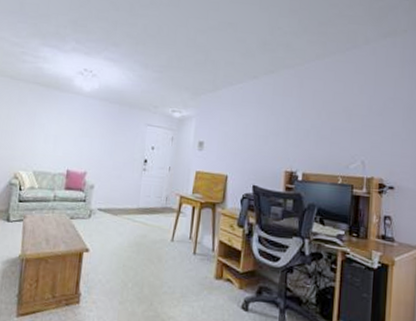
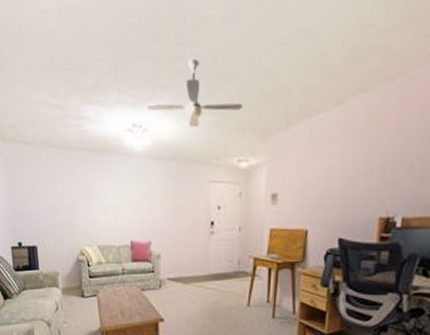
ceiling fan: none [97,27,180,79] -> present [145,58,243,127]

